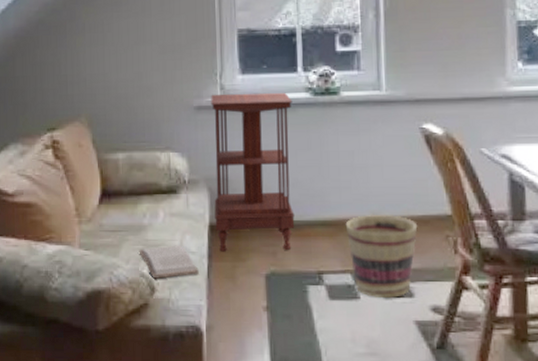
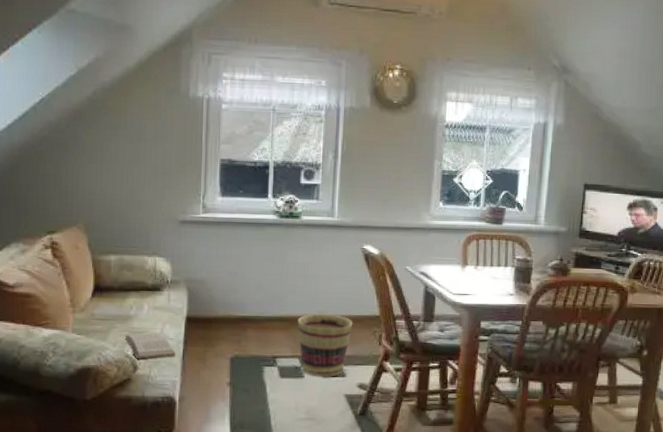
side table: present [211,92,295,252] -> none [191,211,262,339]

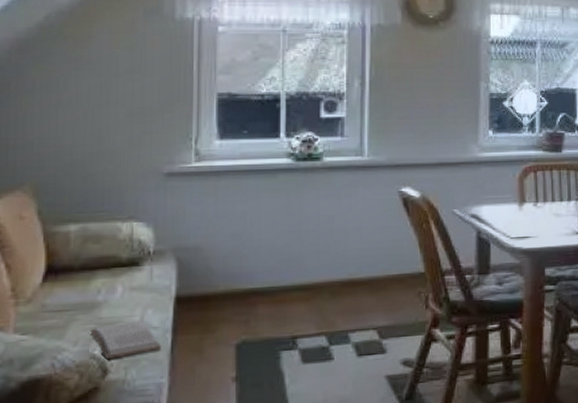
basket: present [297,313,353,377] -> none [322,275,393,357]

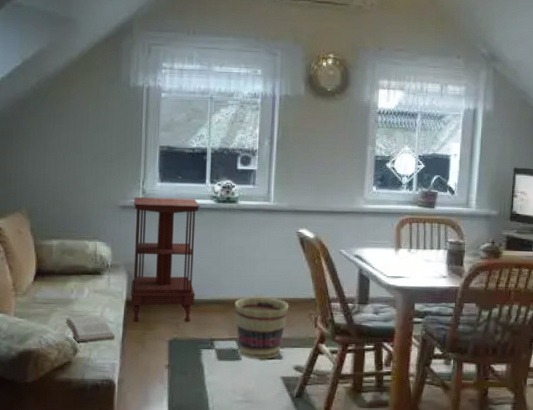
side table: none [182,157,273,325] -> present [130,196,200,322]
basket: none [322,275,393,357] -> present [234,296,289,359]

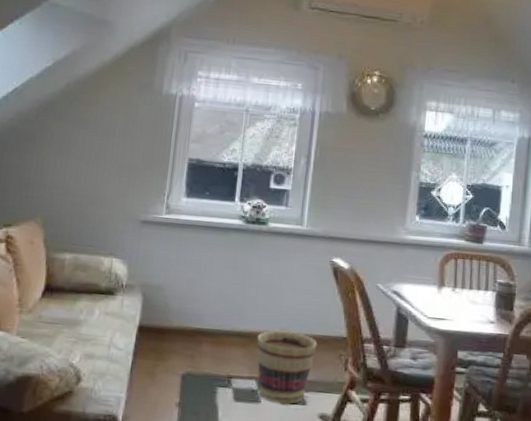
book: present [65,316,115,342] -> none [71,340,123,370]
side table: present [130,196,200,322] -> none [143,211,227,355]

